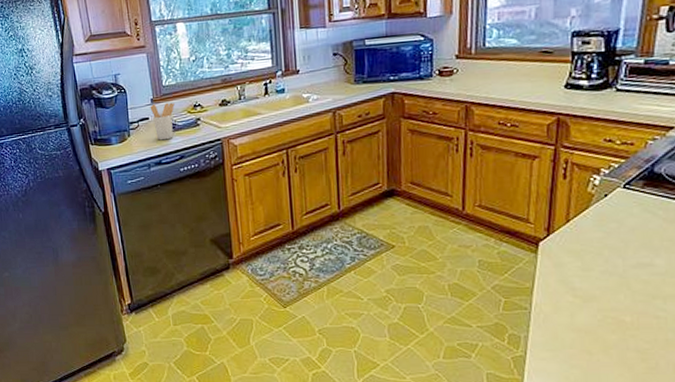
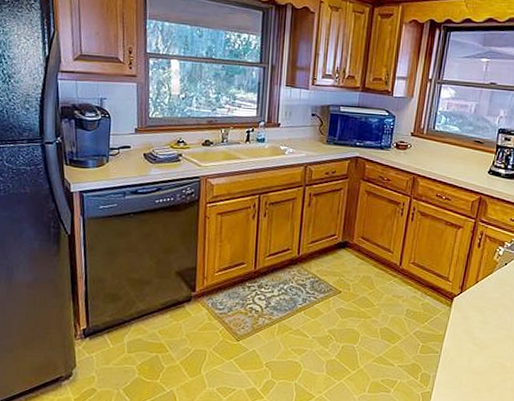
utensil holder: present [150,102,175,141] -> none [133,133,159,171]

